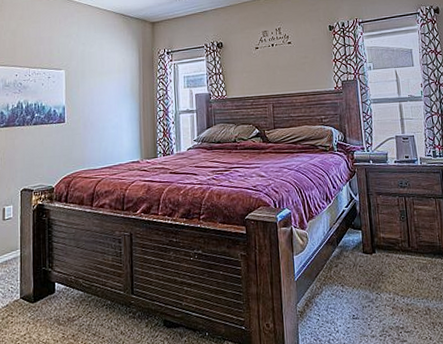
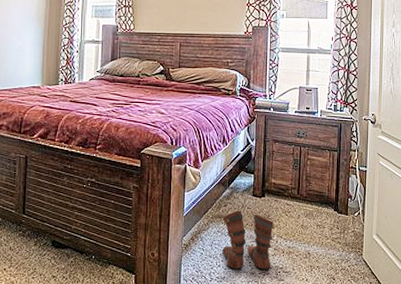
boots: none [324,269,391,334] -> present [212,210,275,271]

